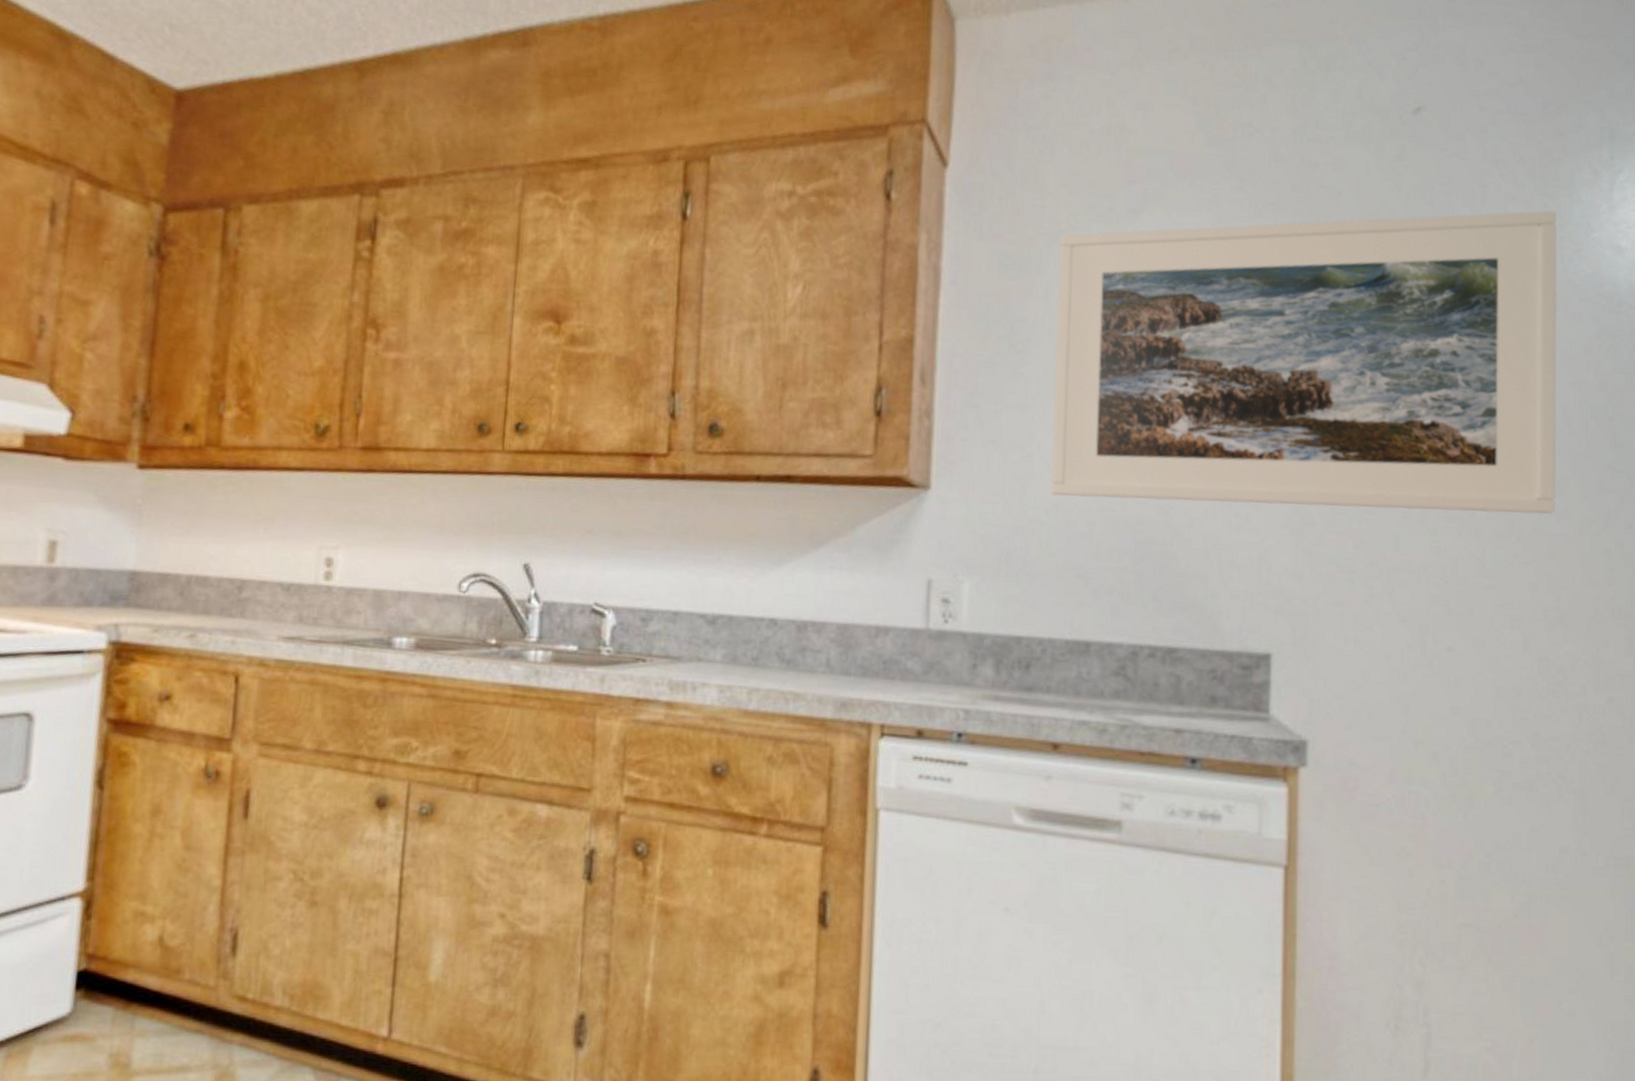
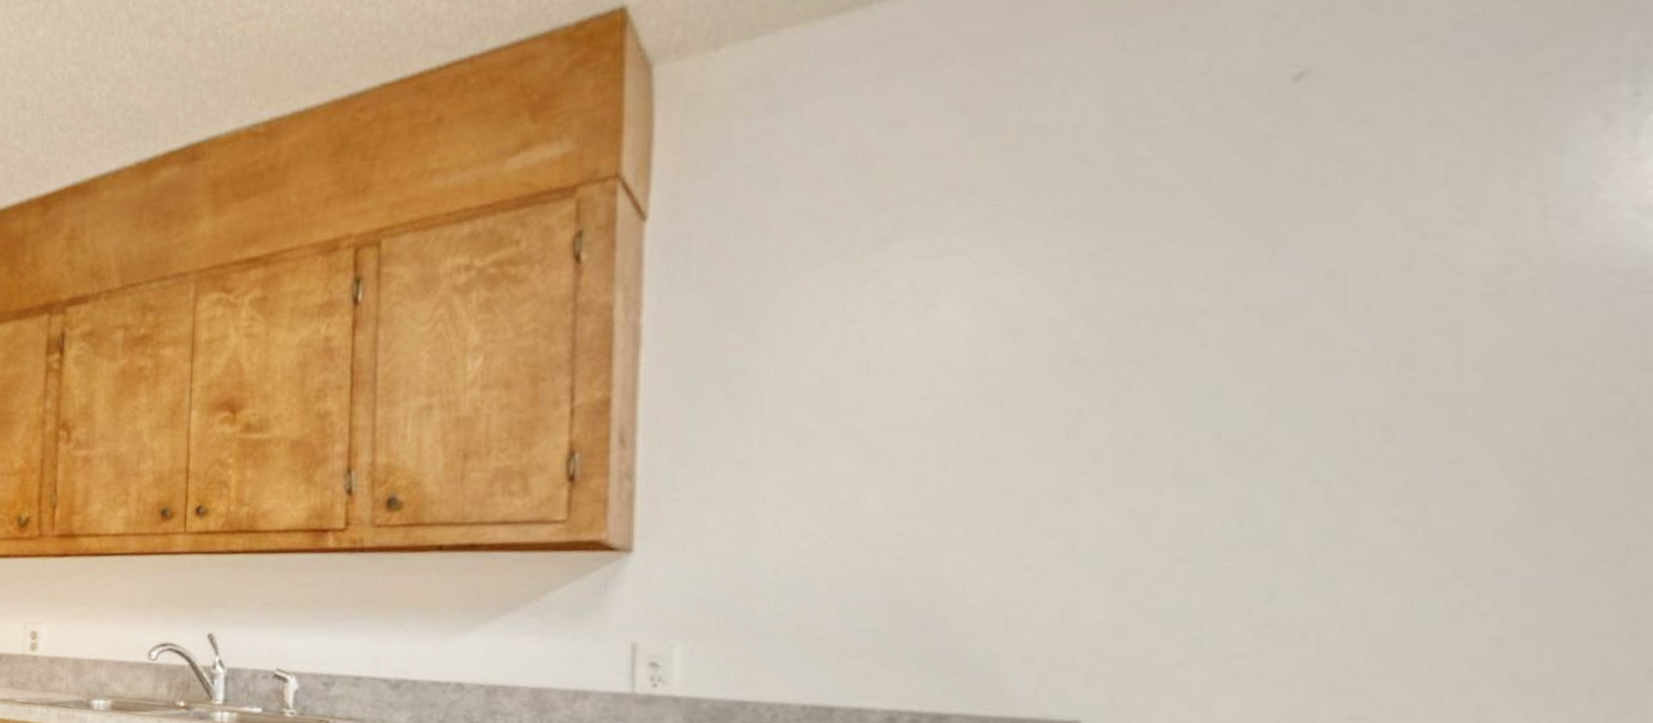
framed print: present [1050,210,1557,514] -> none [779,172,1536,555]

